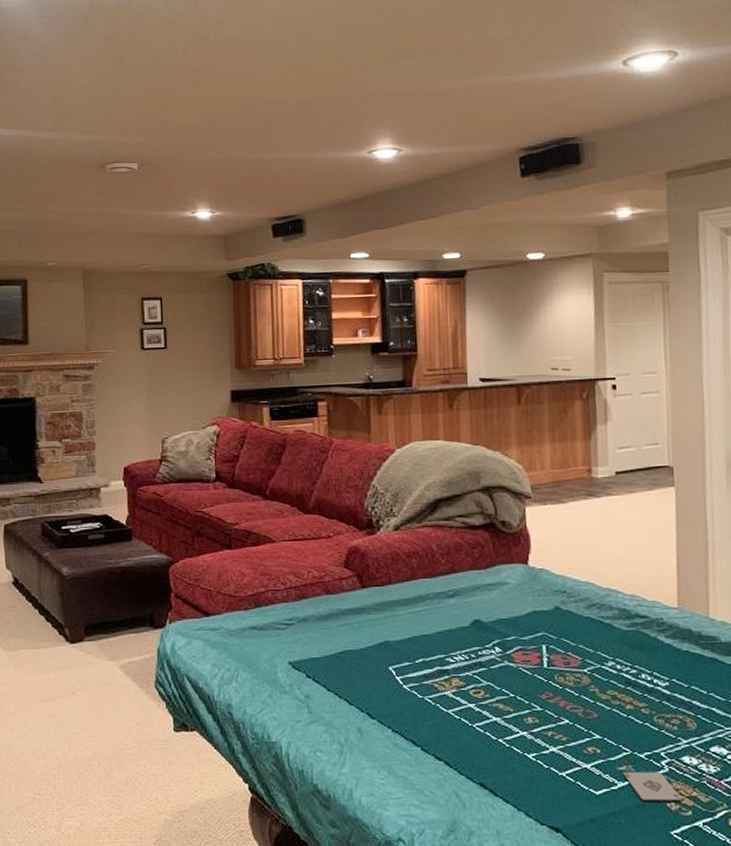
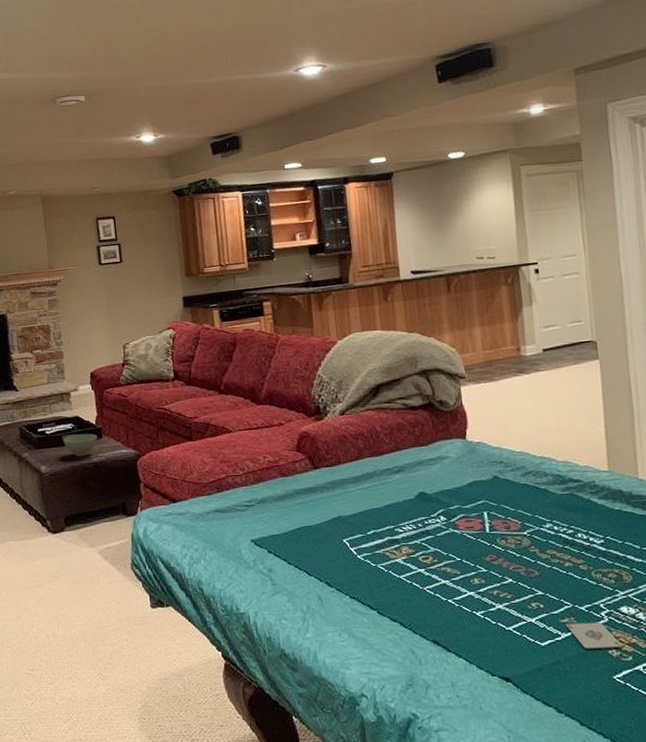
bowl: none [89,535,128,561] -> present [63,433,98,457]

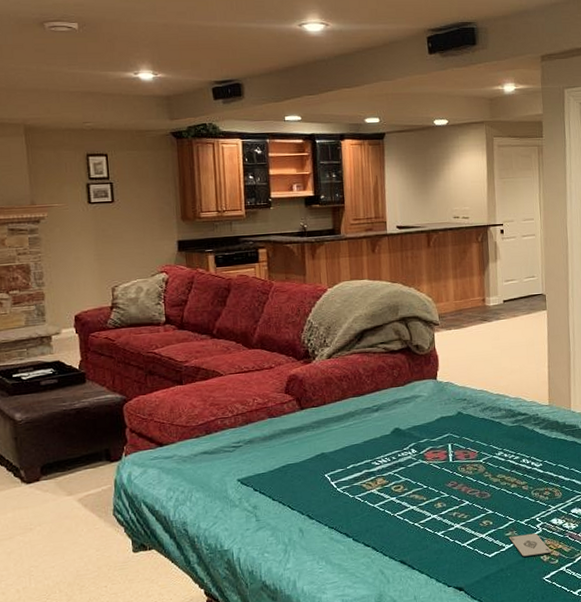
bowl: present [63,433,98,457] -> none [41,378,81,404]

